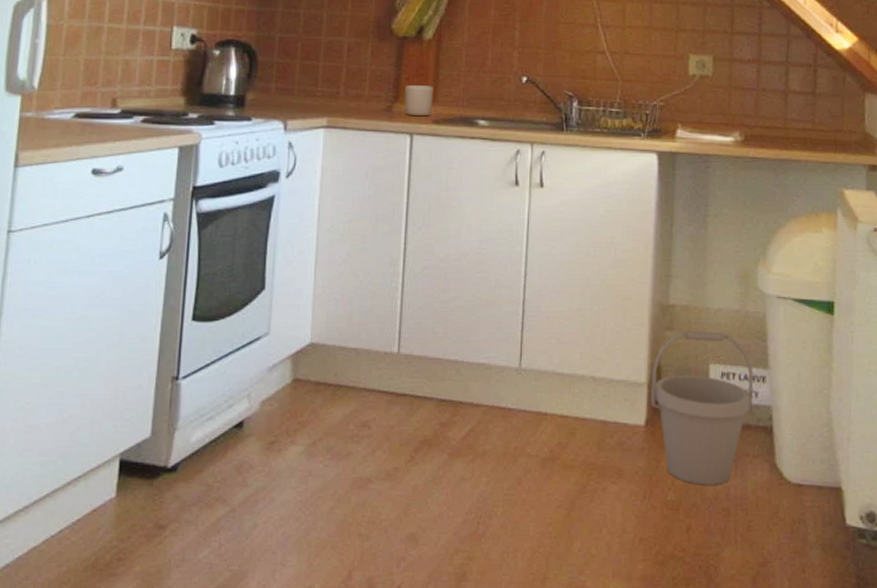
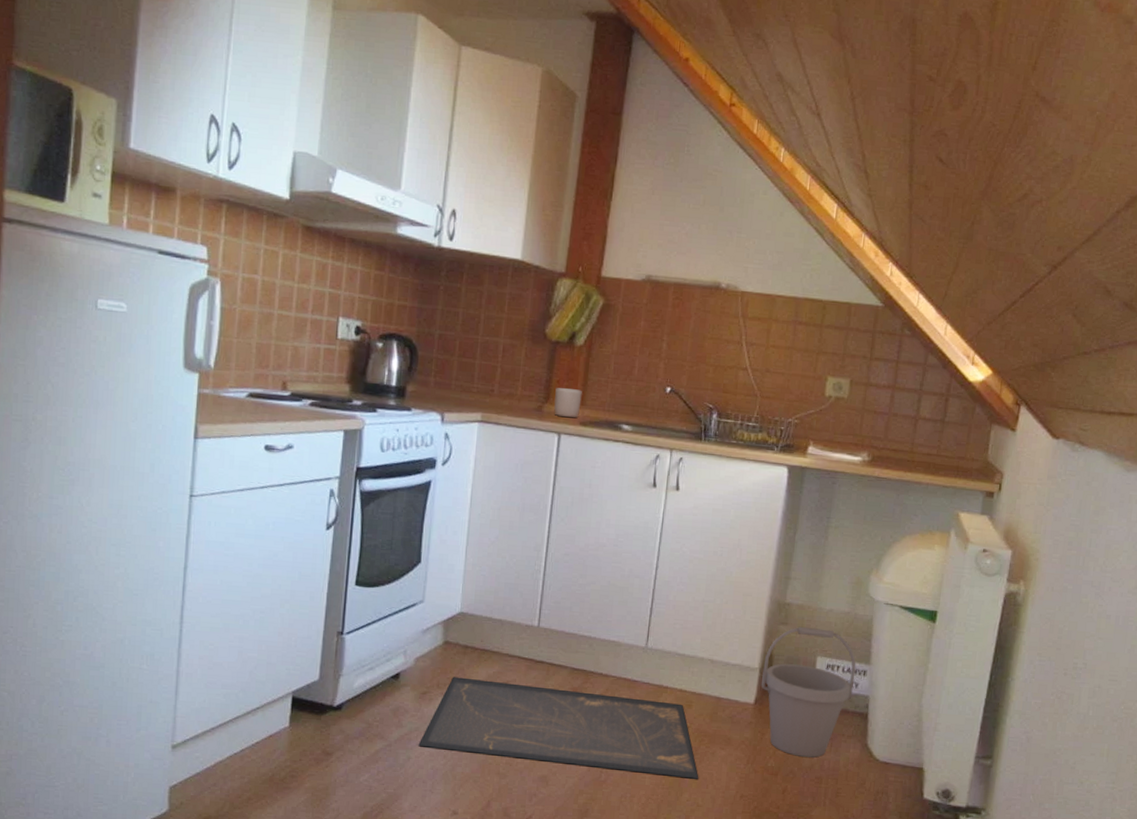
doormat: none [266,420,590,523] -> present [418,677,699,779]

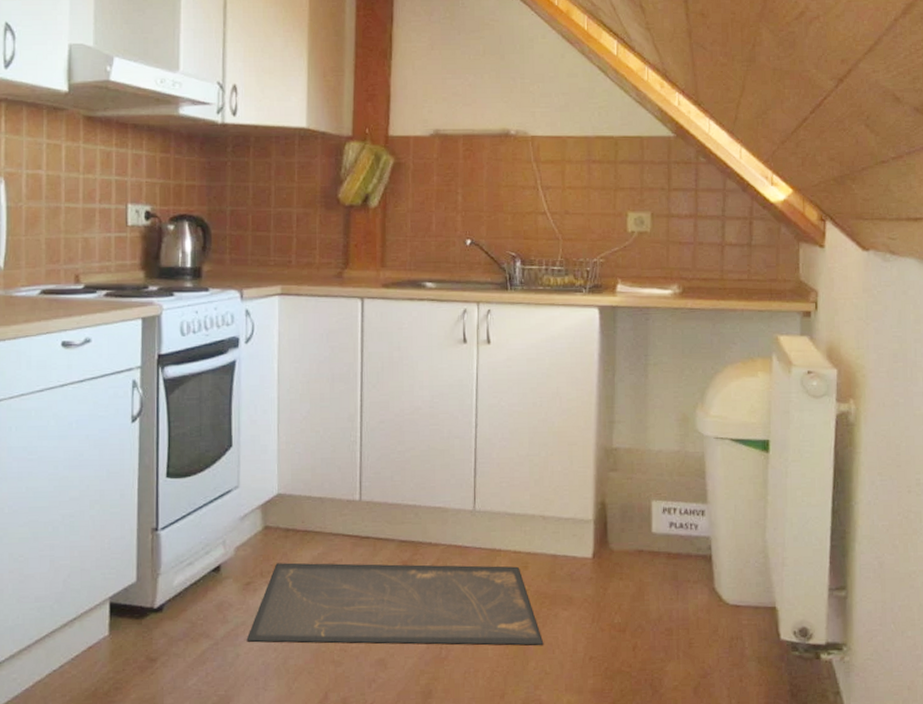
mug: present [554,388,582,418] -> none [354,251,382,281]
bucket: present [760,626,856,758] -> none [597,471,694,609]

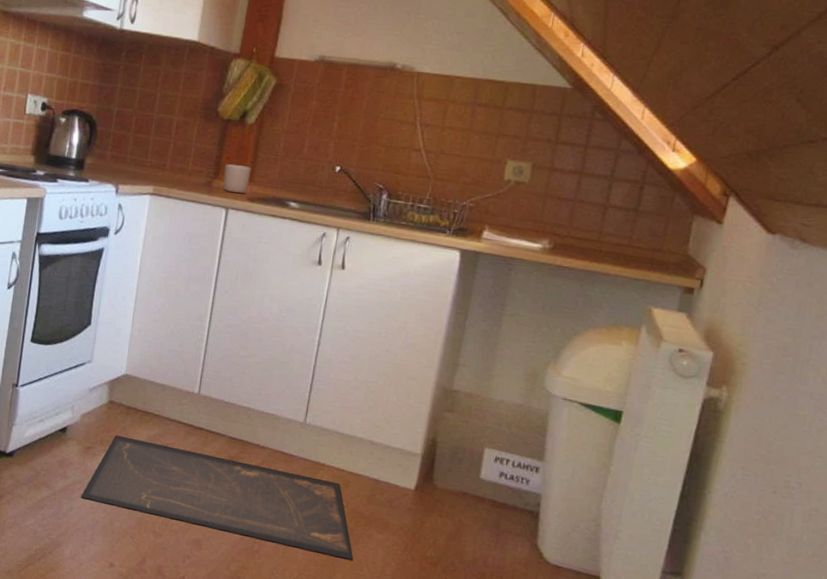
mug: none [354,251,382,281] -> present [223,164,251,194]

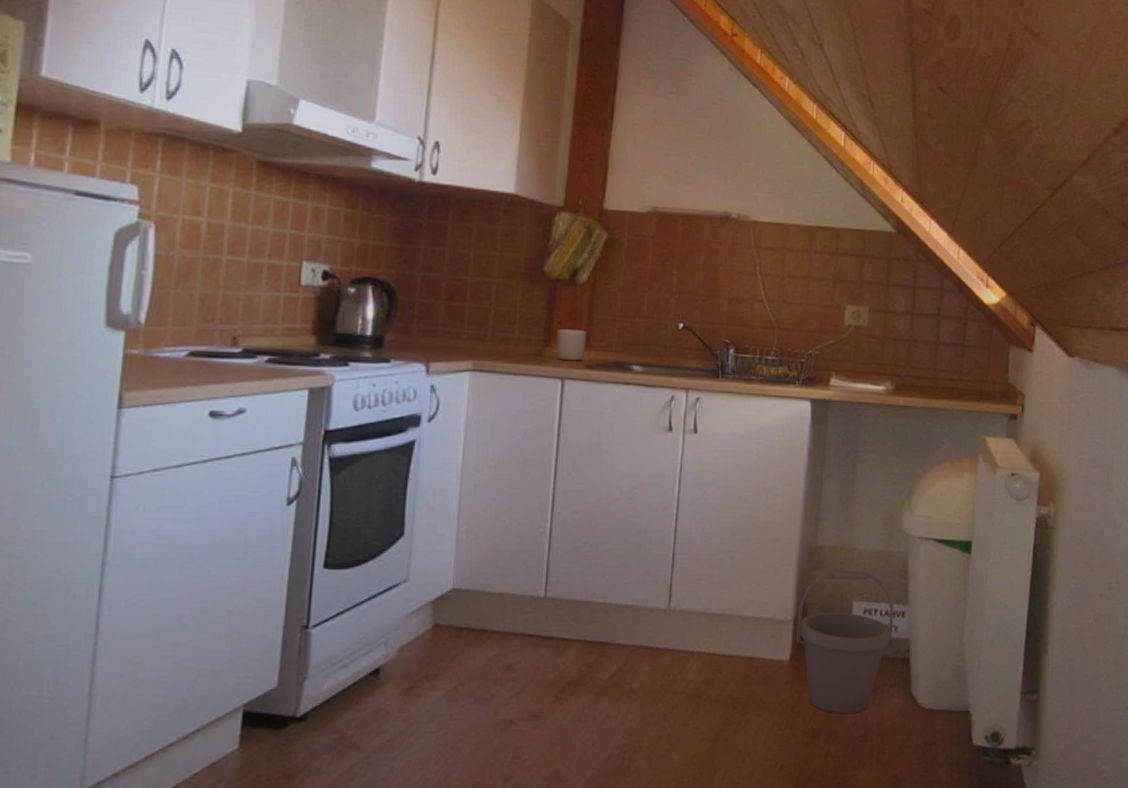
doormat: present [80,435,354,561] -> none [403,665,734,755]
bucket: none [422,415,528,552] -> present [795,570,894,714]

